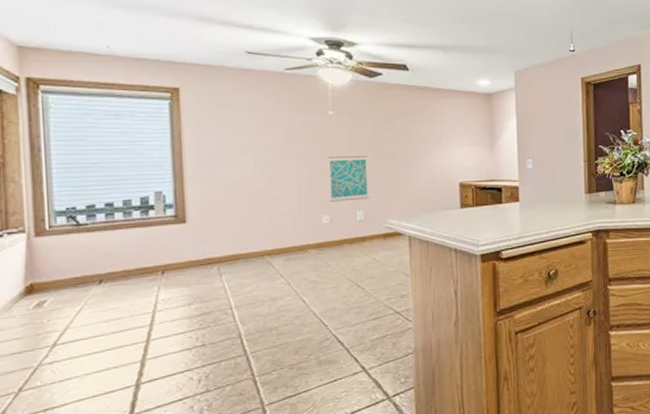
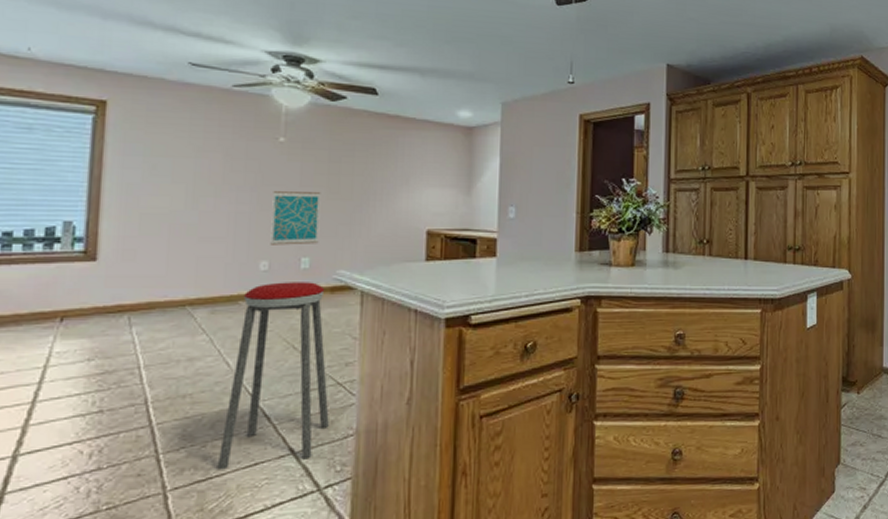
music stool: none [303,231,392,387] -> present [217,282,329,470]

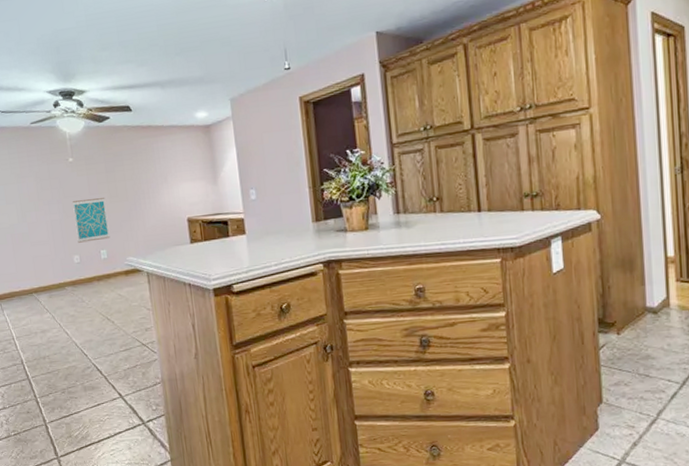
music stool: present [217,282,329,470] -> none [68,268,142,409]

